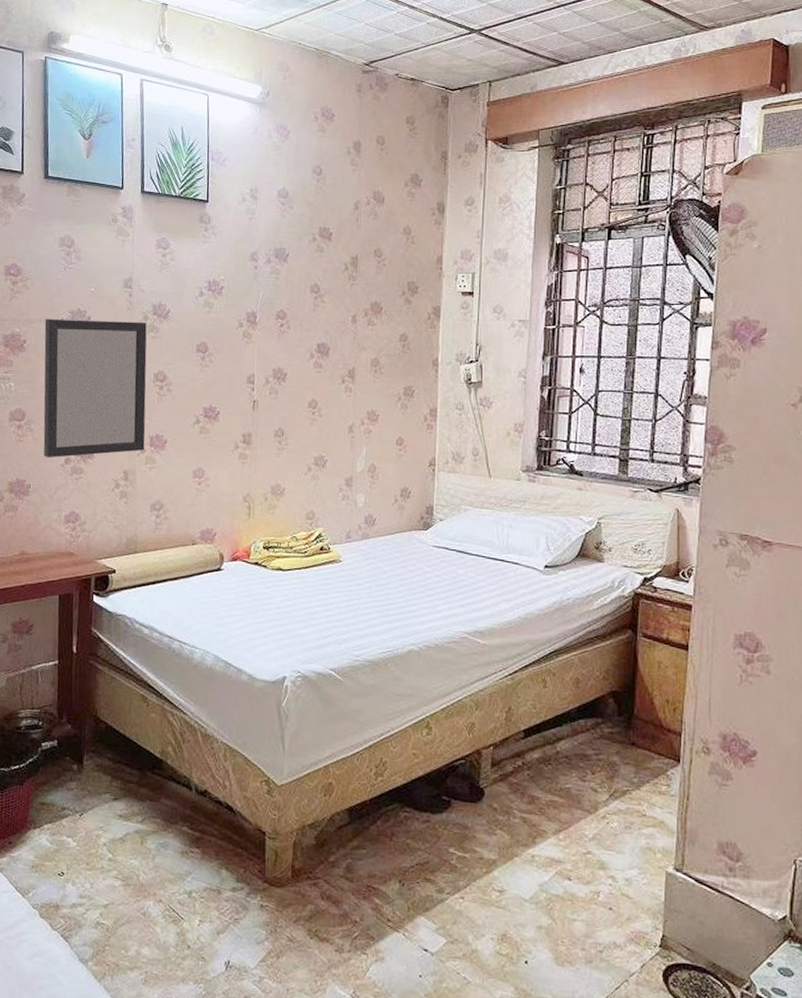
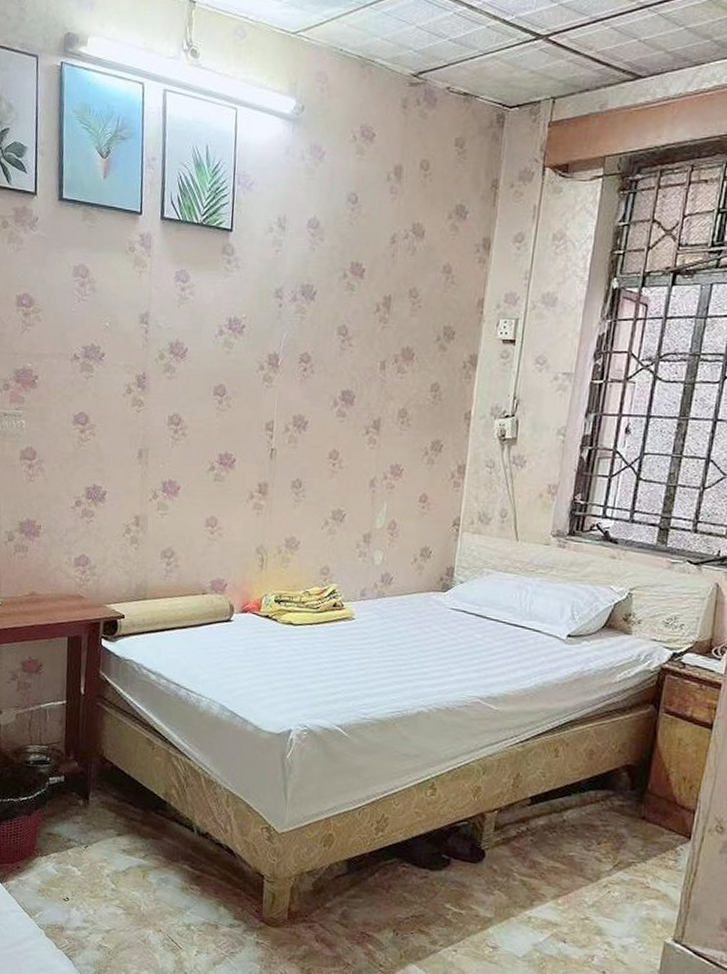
home mirror: present [43,318,147,458] -> none [54,353,163,500]

